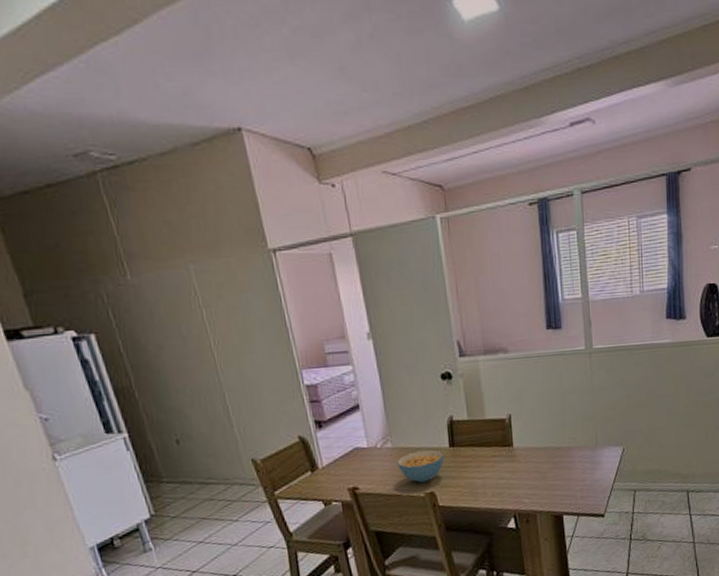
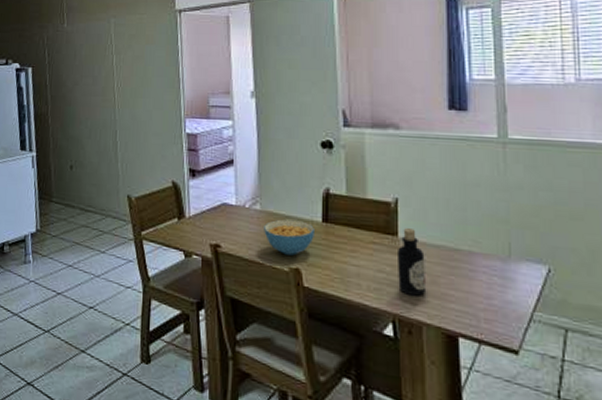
bottle: none [513,438,538,493] -> present [396,228,427,296]

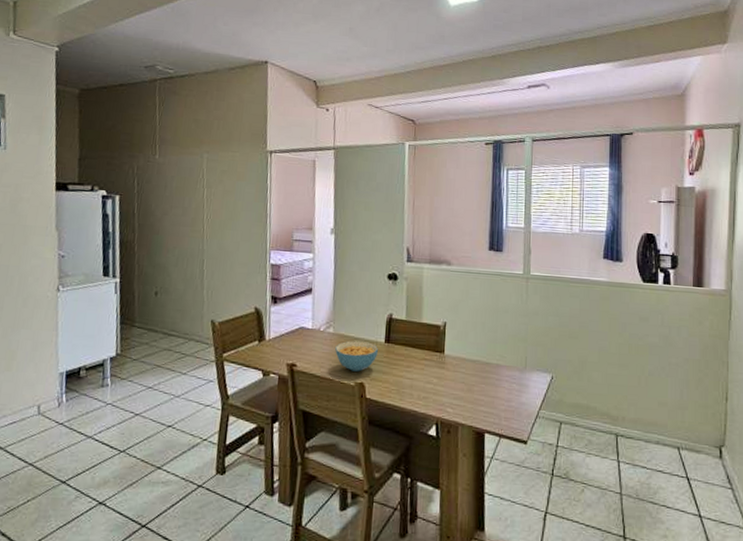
bottle: present [396,228,427,296] -> none [442,347,464,402]

